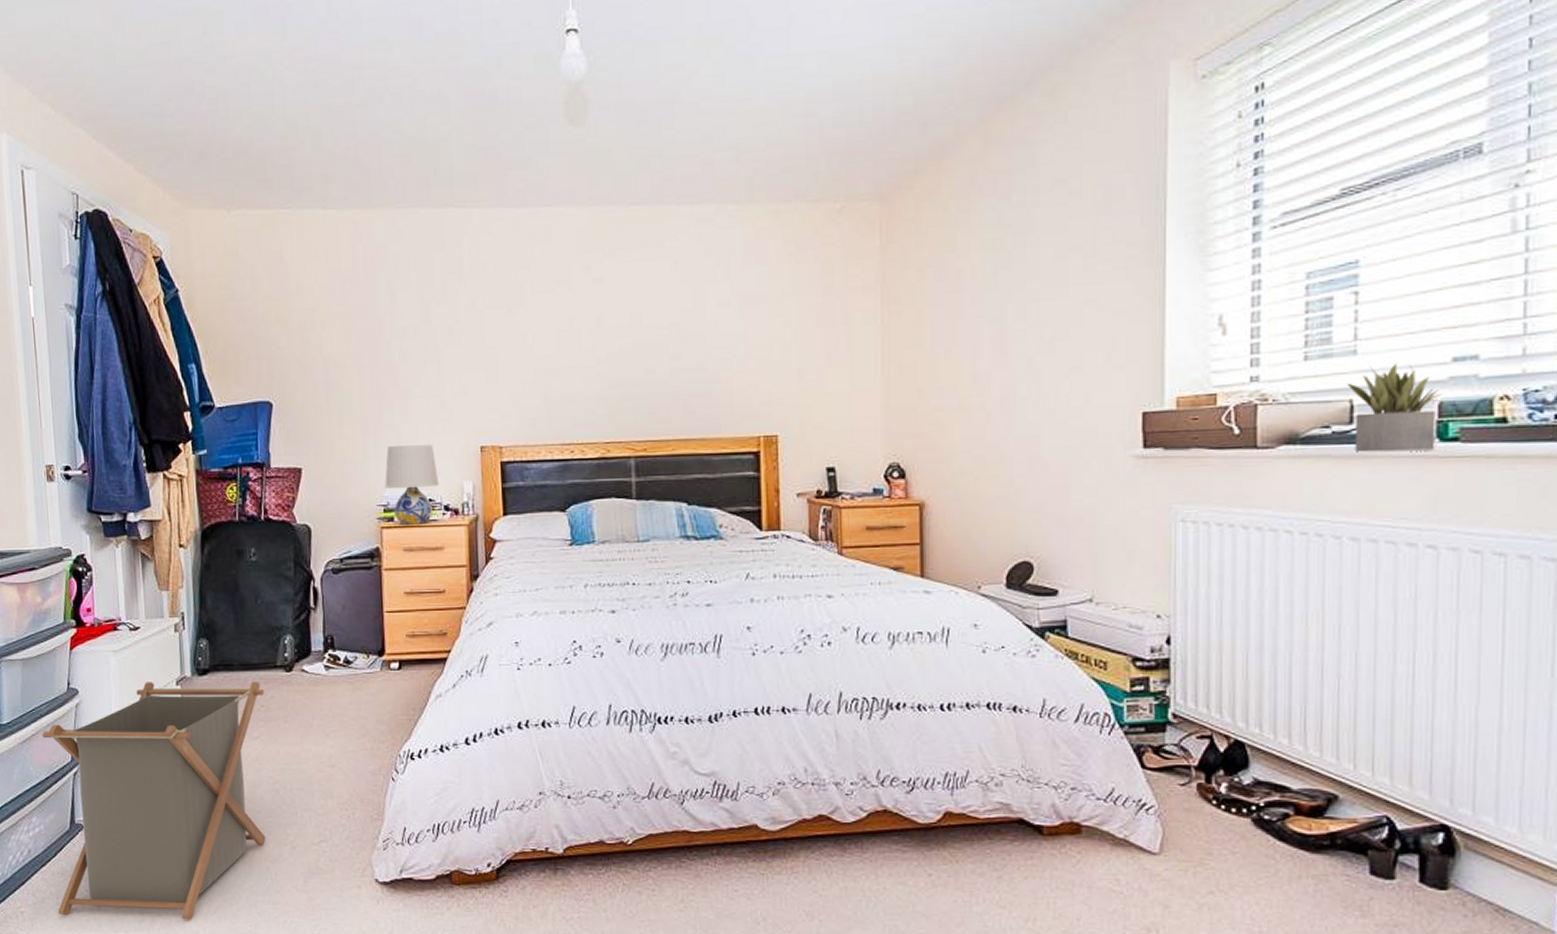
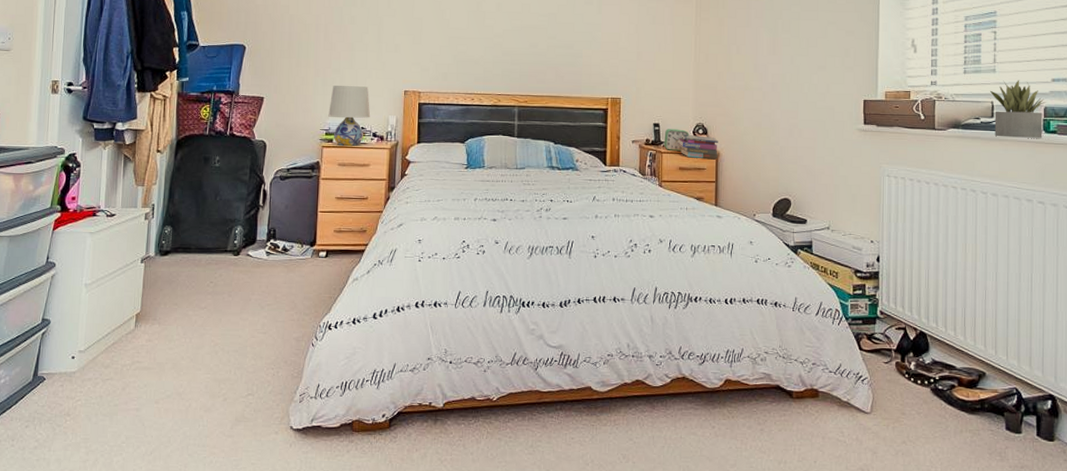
laundry basket: present [42,681,266,920] -> none [12,259,215,460]
alarm clock: none [842,473,879,505] -> present [664,129,689,152]
books: none [862,479,922,513] -> present [677,134,718,160]

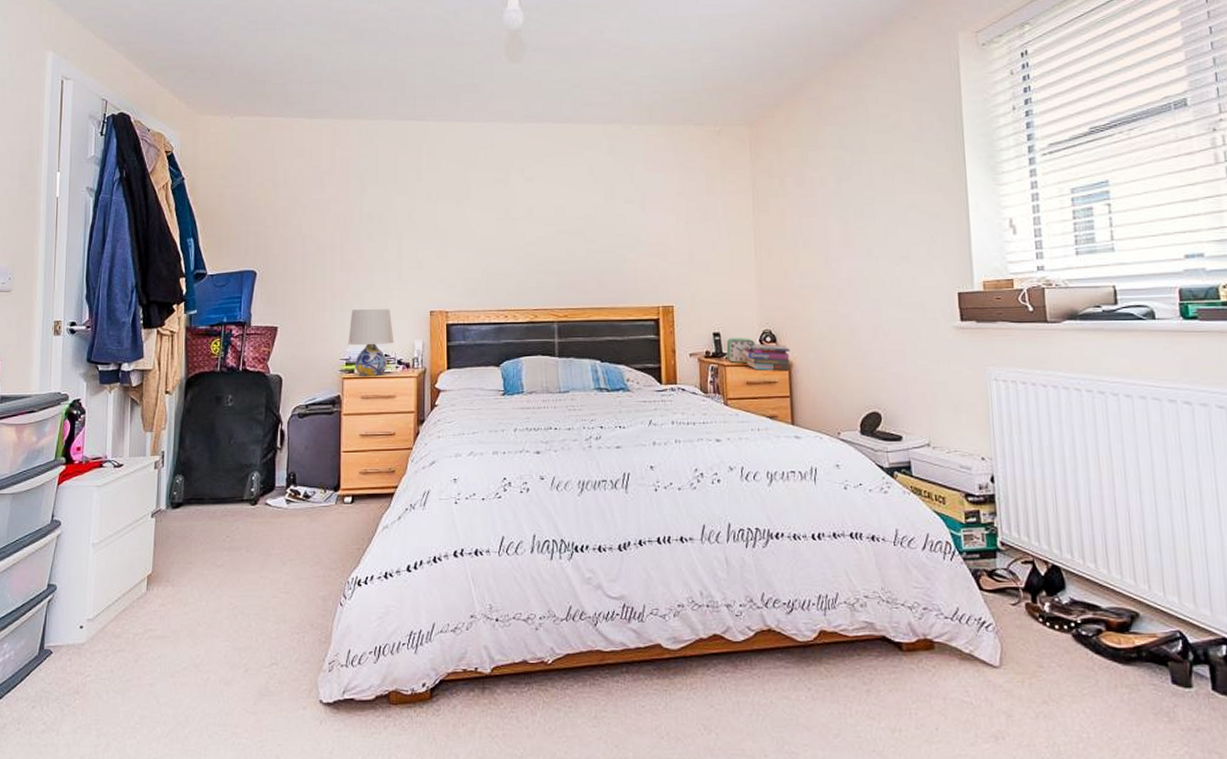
succulent plant: present [990,80,1046,138] -> none [1110,258,1181,327]

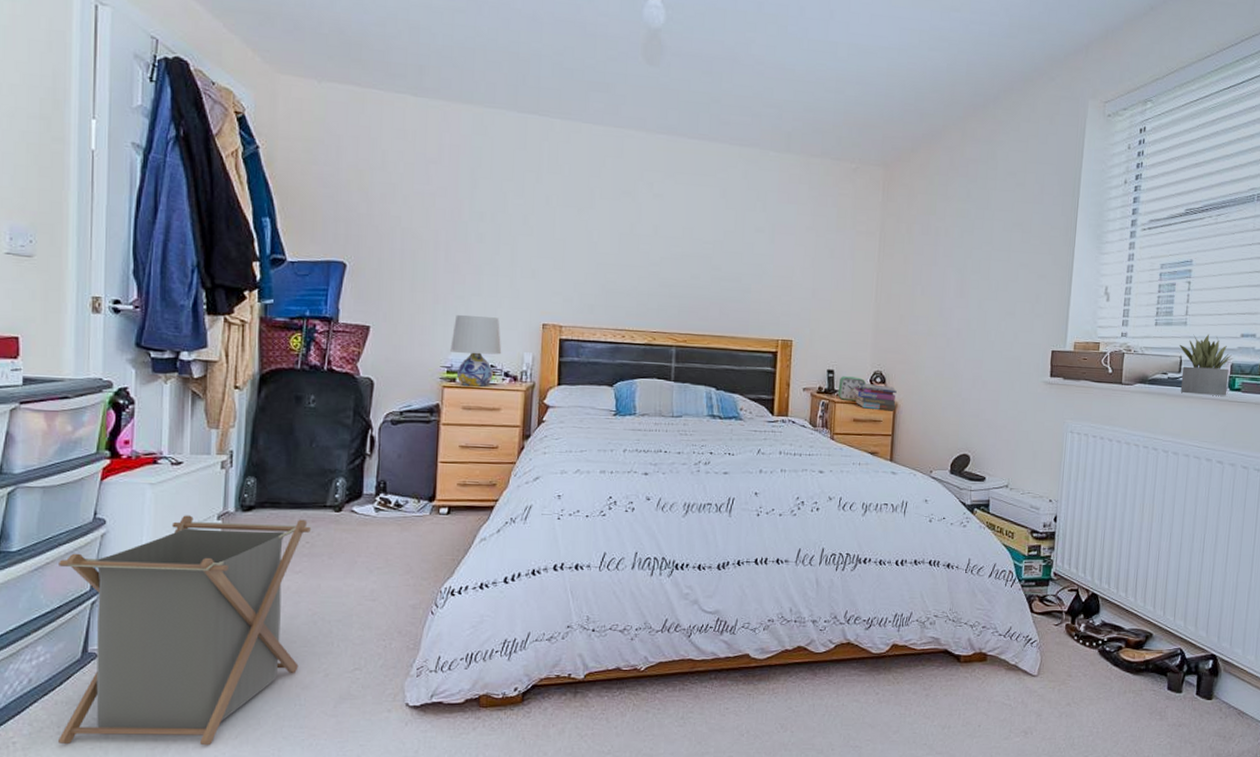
laundry basket: none [18,514,231,744] -> present [58,515,312,746]
succulent plant: none [1110,258,1181,327] -> present [1180,334,1234,396]

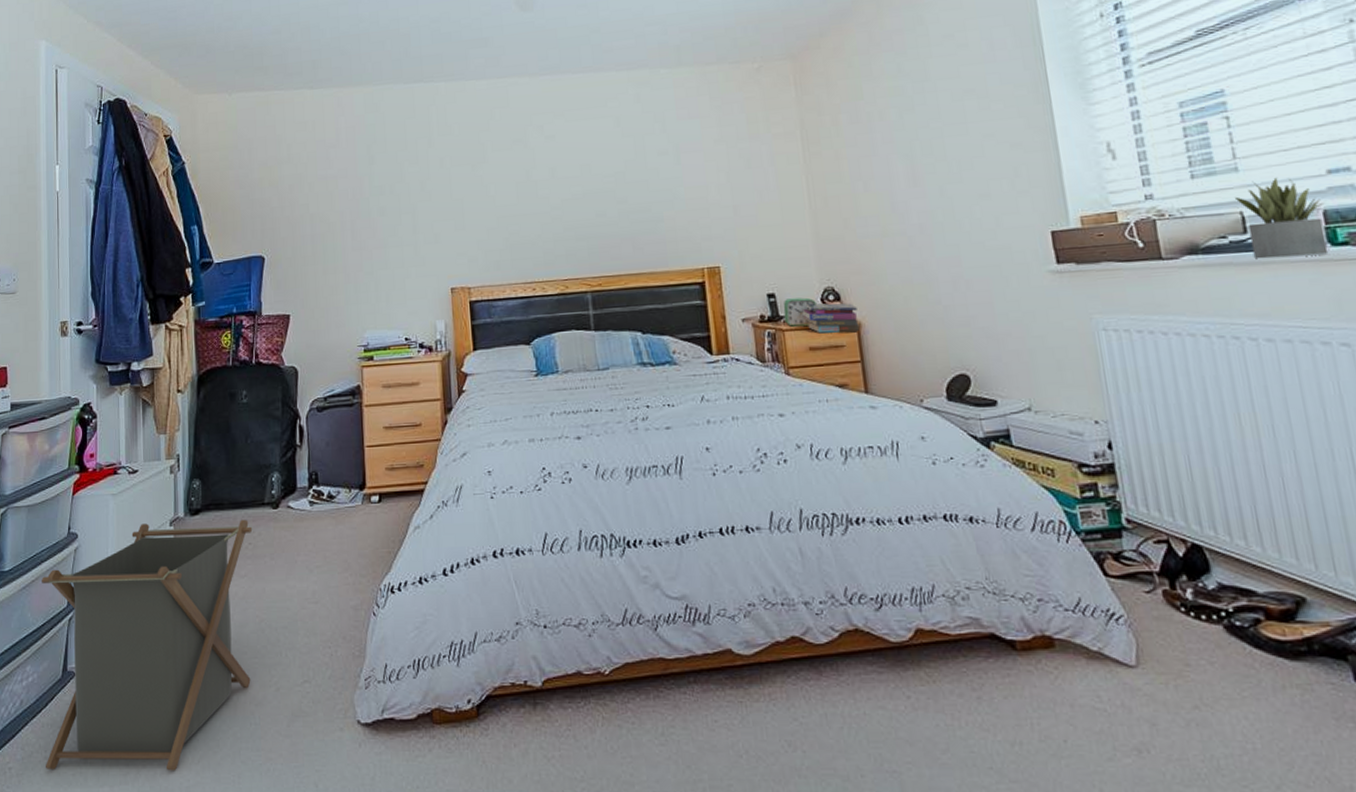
table lamp: present [450,315,502,387] -> none [365,288,415,363]

